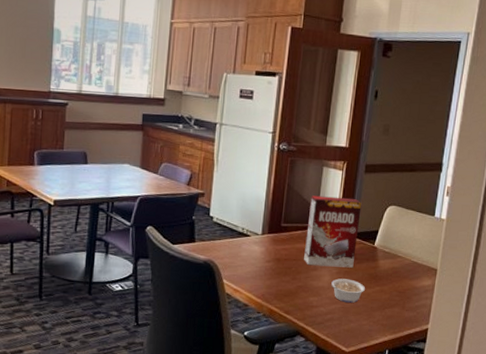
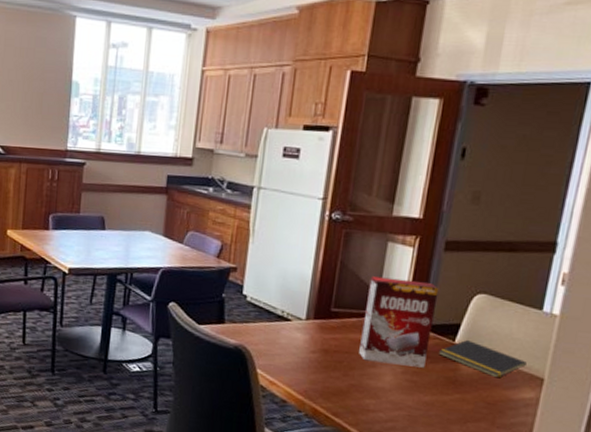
legume: present [331,278,366,303] -> none [394,379,441,411]
notepad: none [362,242,425,272] -> present [438,339,527,378]

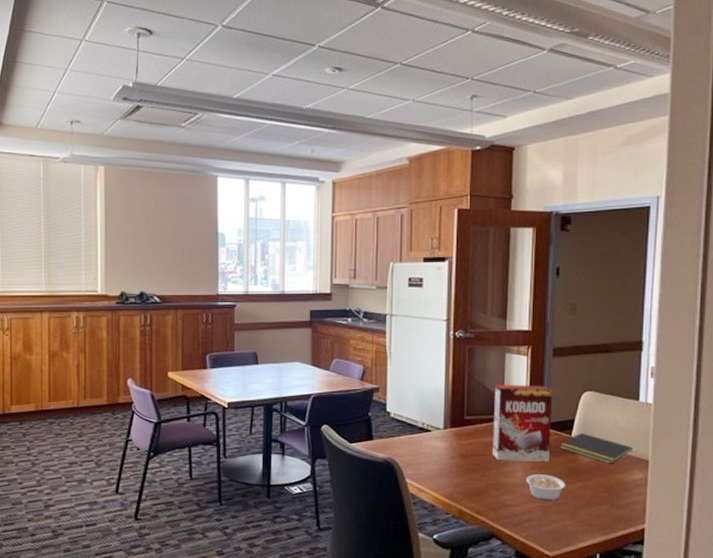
legume: none [394,379,441,411] -> present [526,474,566,501]

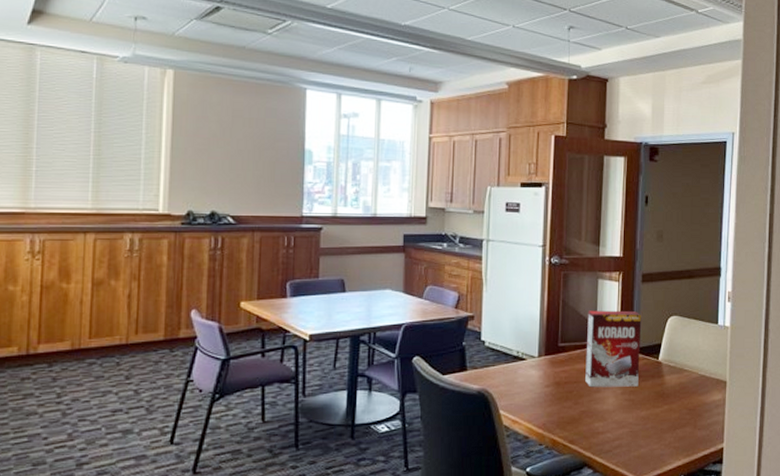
legume: present [526,474,566,501] -> none [617,399,654,426]
notepad: present [559,432,632,464] -> none [647,356,712,387]

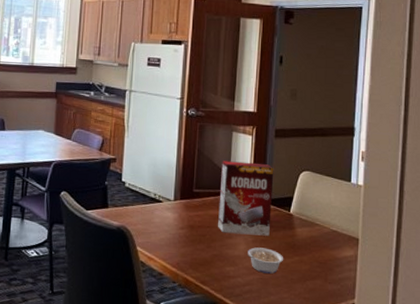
legume: none [617,399,654,426] -> present [248,247,284,274]

